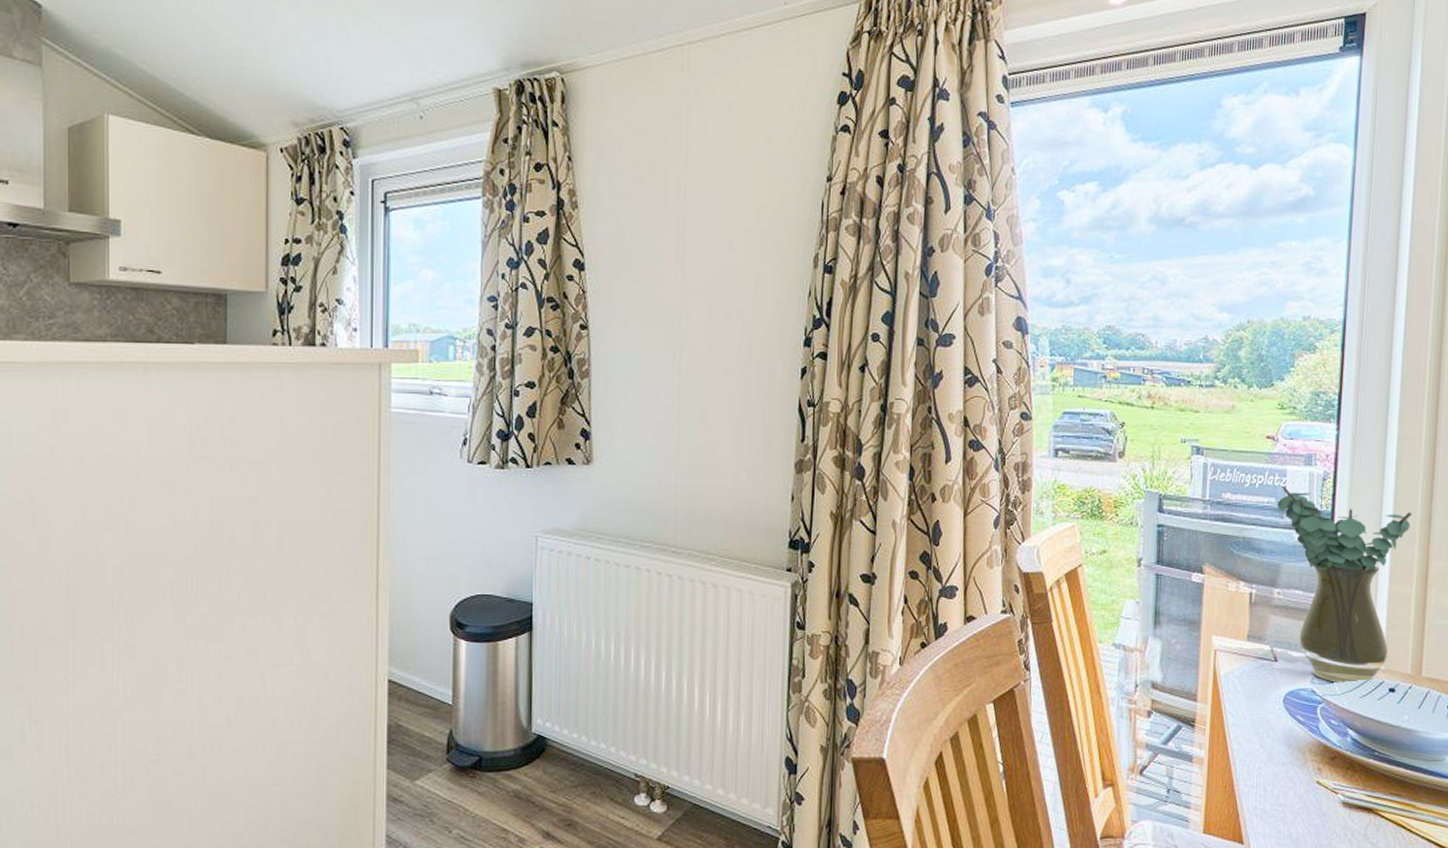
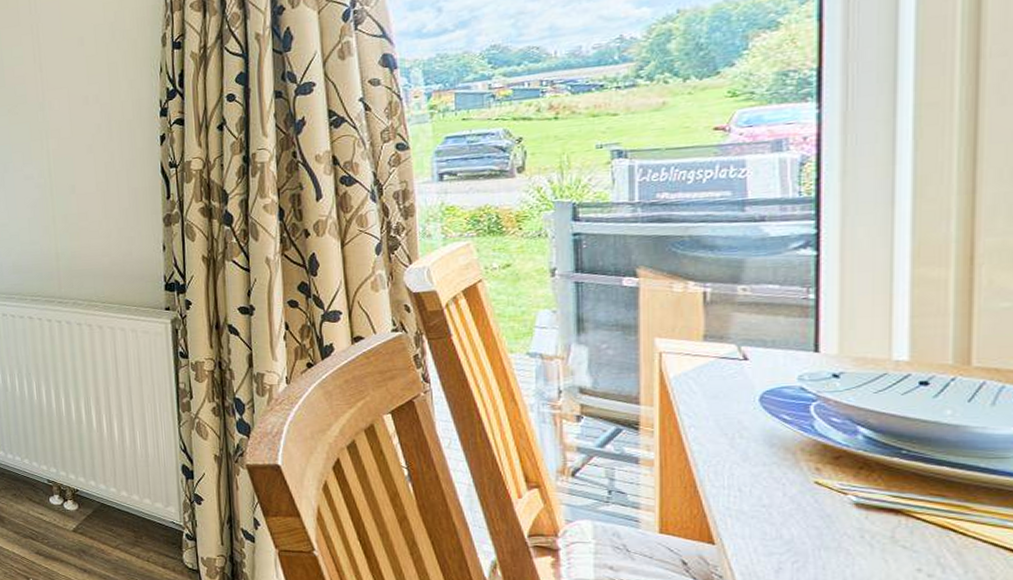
vase: present [1277,485,1413,685] -> none [734,177,944,380]

